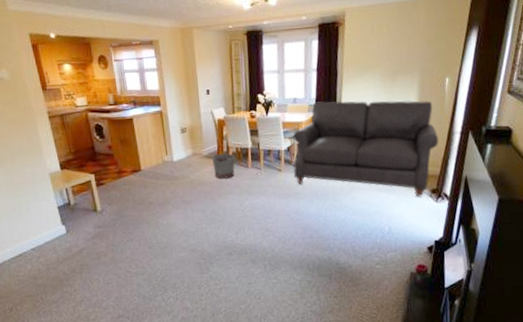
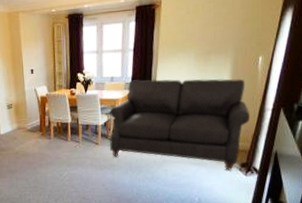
bucket: present [211,153,236,179] -> none [34,128,56,151]

